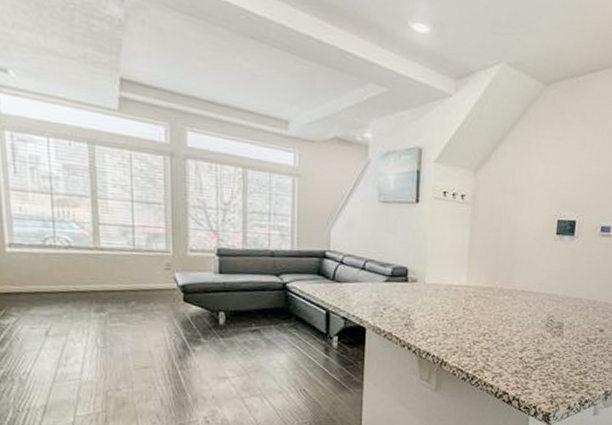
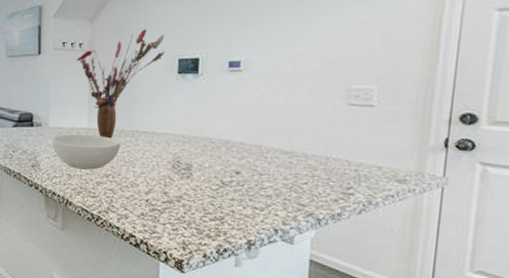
bowl: none [428,291,499,329] -> present [52,133,121,170]
bouquet: none [457,186,546,297] -> present [76,29,165,139]

